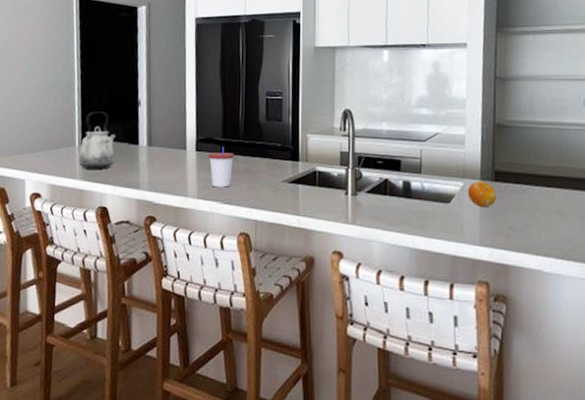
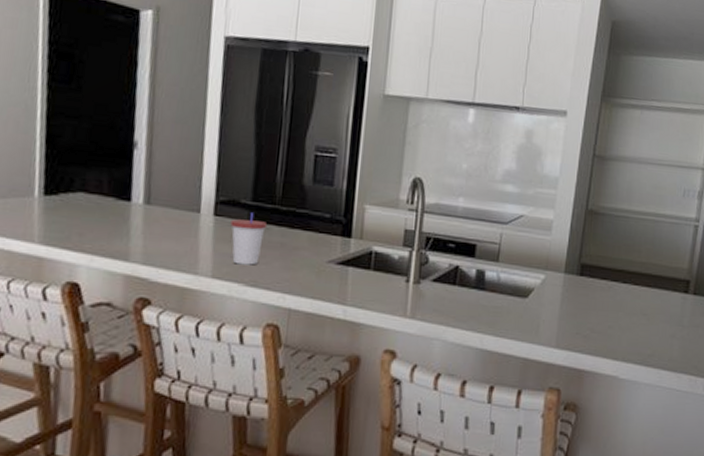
kettle: present [78,111,116,169] -> none [37,149,97,231]
fruit: present [467,181,497,208] -> none [548,274,580,305]

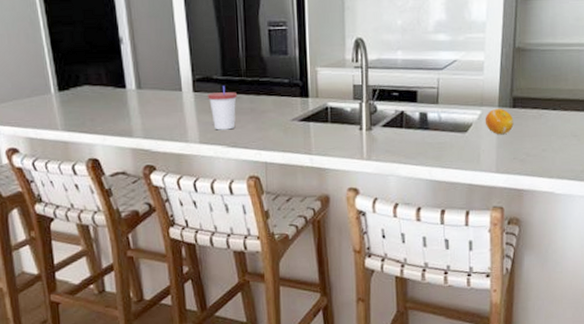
fruit: none [548,274,580,305] -> present [485,108,514,135]

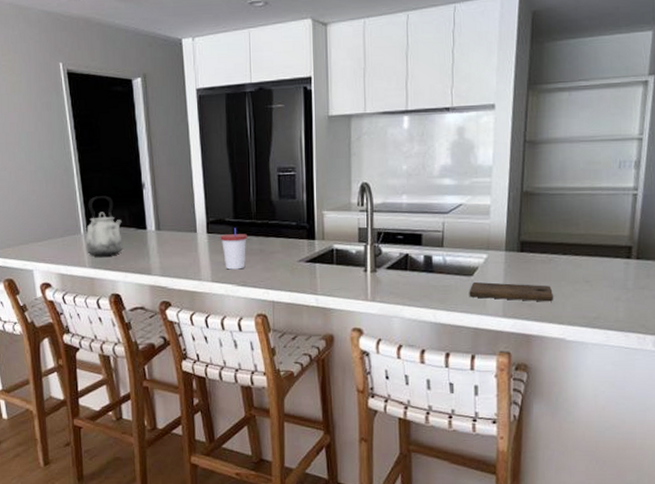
kettle: none [57,51,100,118] -> present [86,196,123,257]
cutting board: none [463,138,543,157] -> present [469,281,553,302]
fruit: present [485,108,514,135] -> none [491,252,522,279]

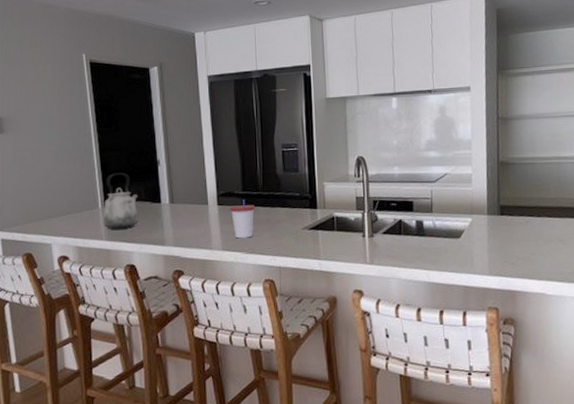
cutting board: present [469,281,553,302] -> none [457,243,532,260]

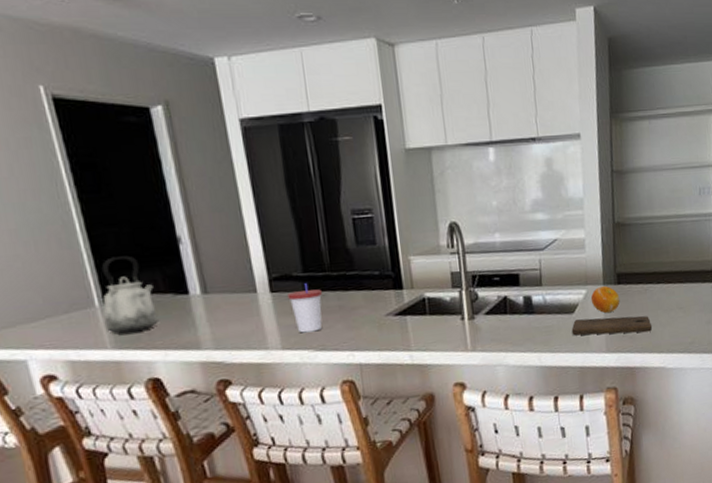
cutting board: none [457,243,532,260] -> present [571,315,652,336]
fruit: none [475,215,503,240] -> present [590,285,620,314]

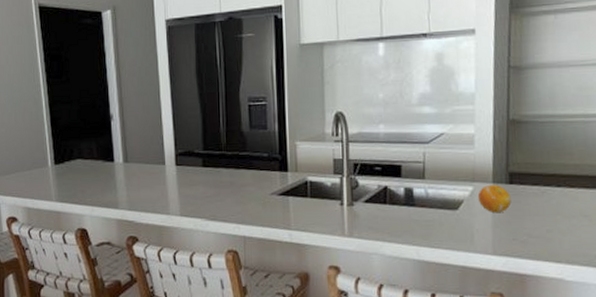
kettle: present [101,255,158,334] -> none [53,128,90,190]
cup: present [287,283,323,333] -> none [189,160,218,203]
cutting board: present [571,315,652,336] -> none [454,216,548,238]

